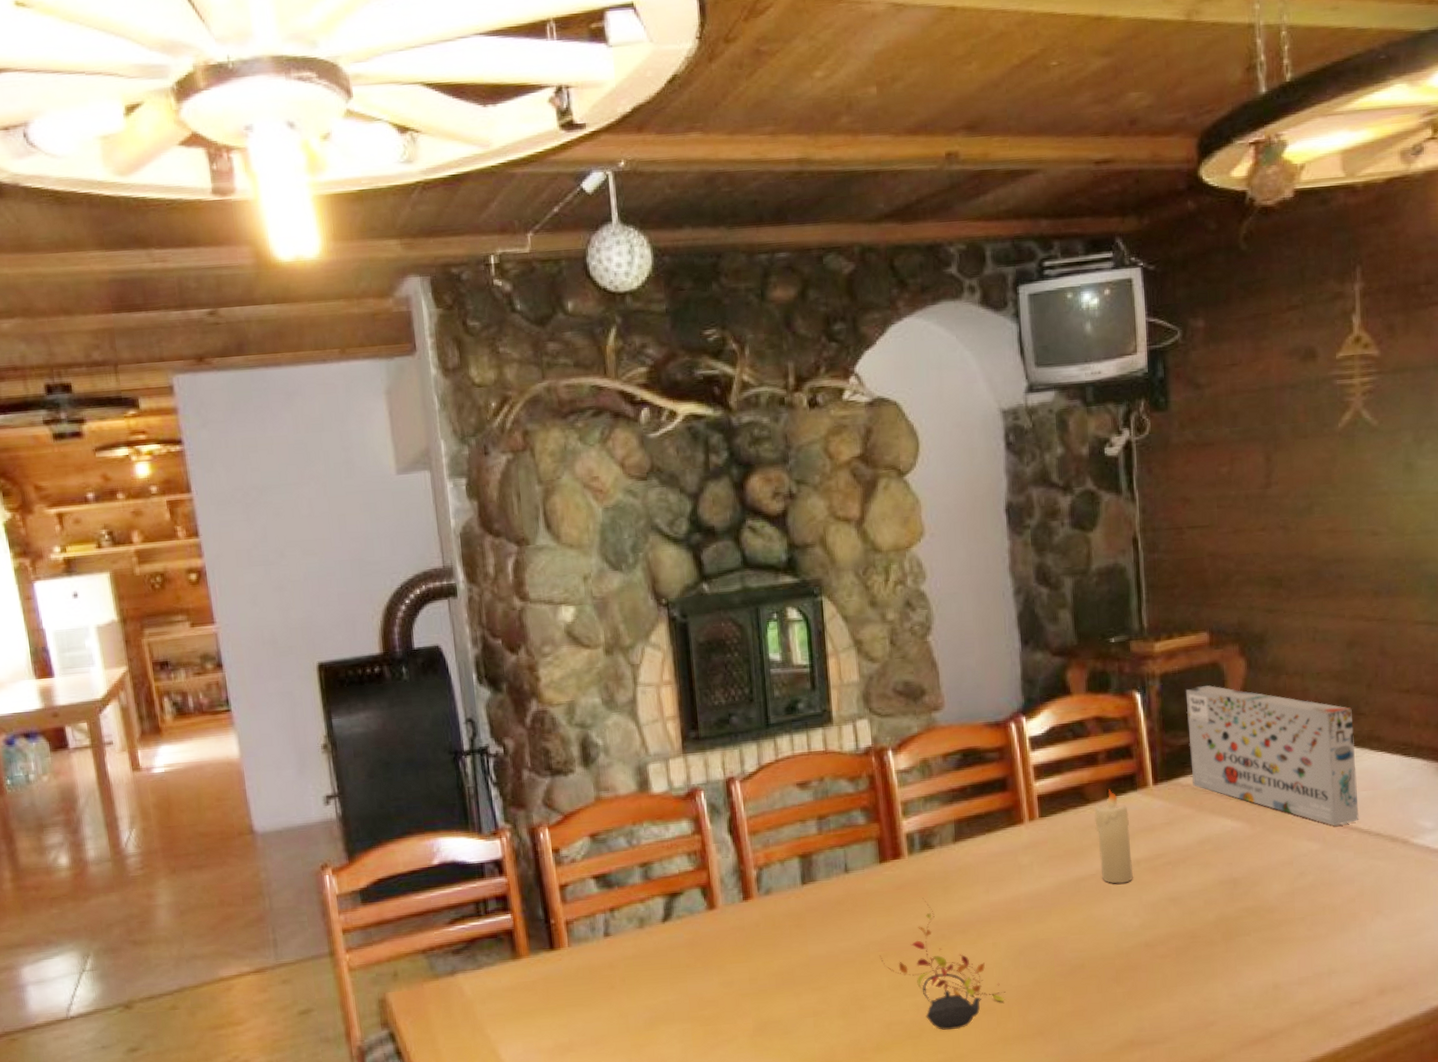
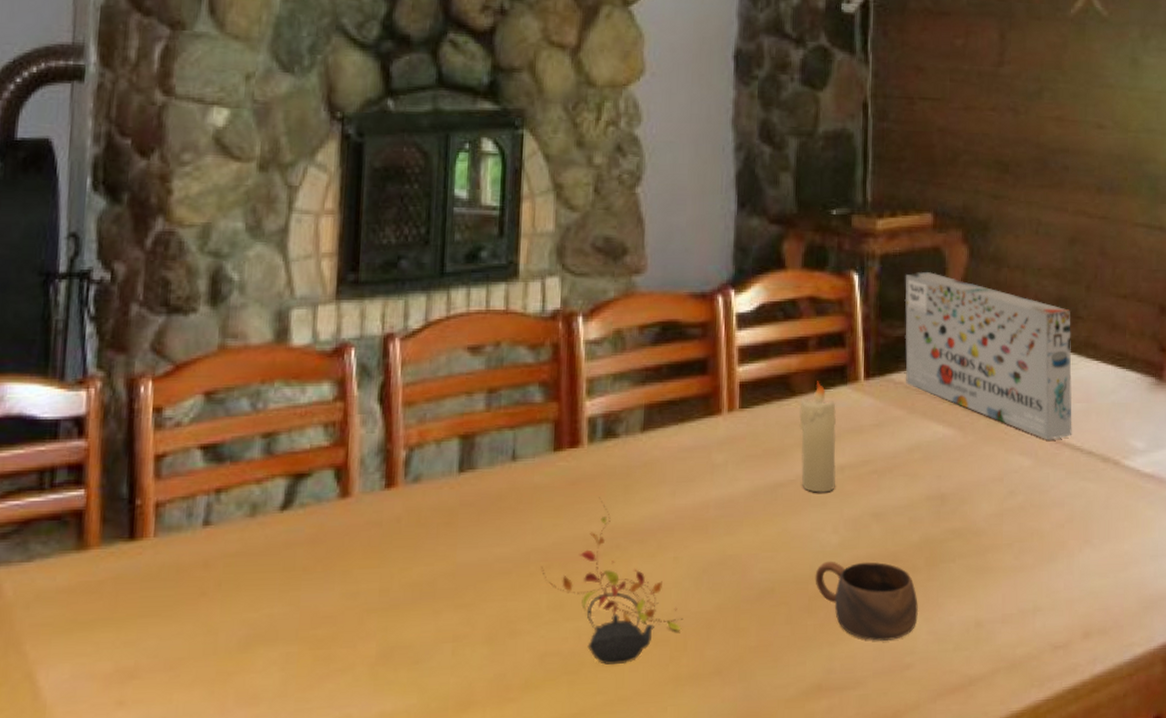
cup: none [1120,939,1219,1004] -> present [815,561,919,641]

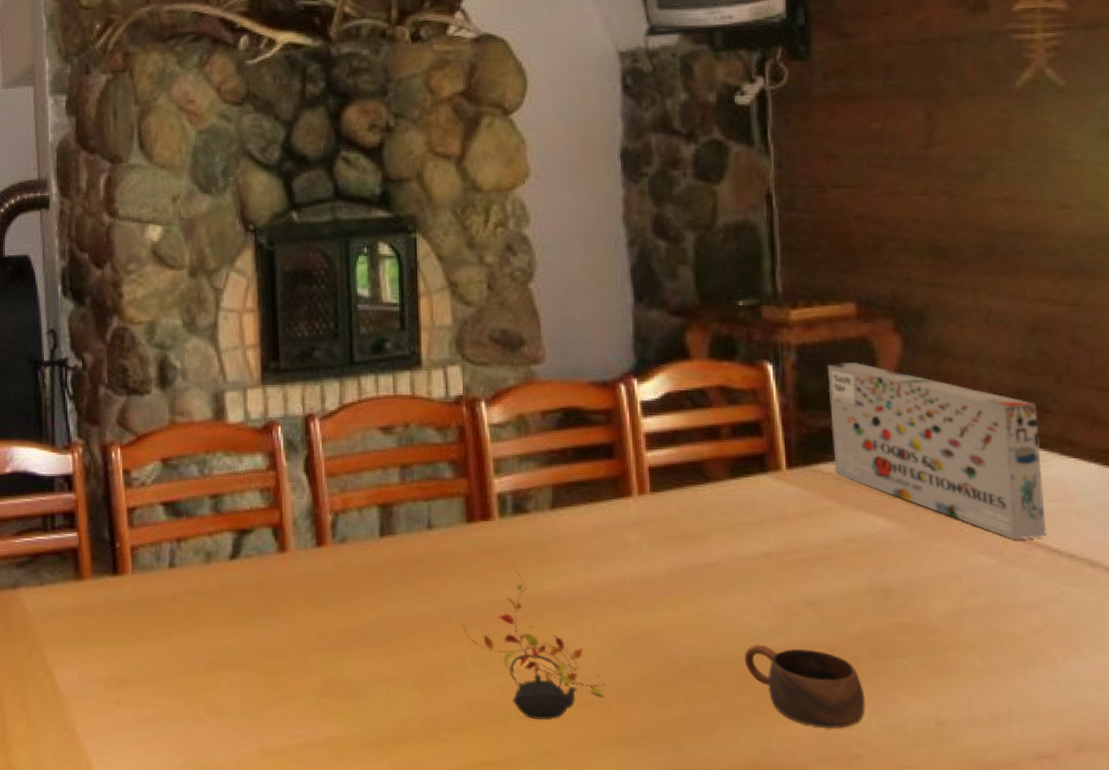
candle: present [799,381,837,493] -> none [715,468,762,578]

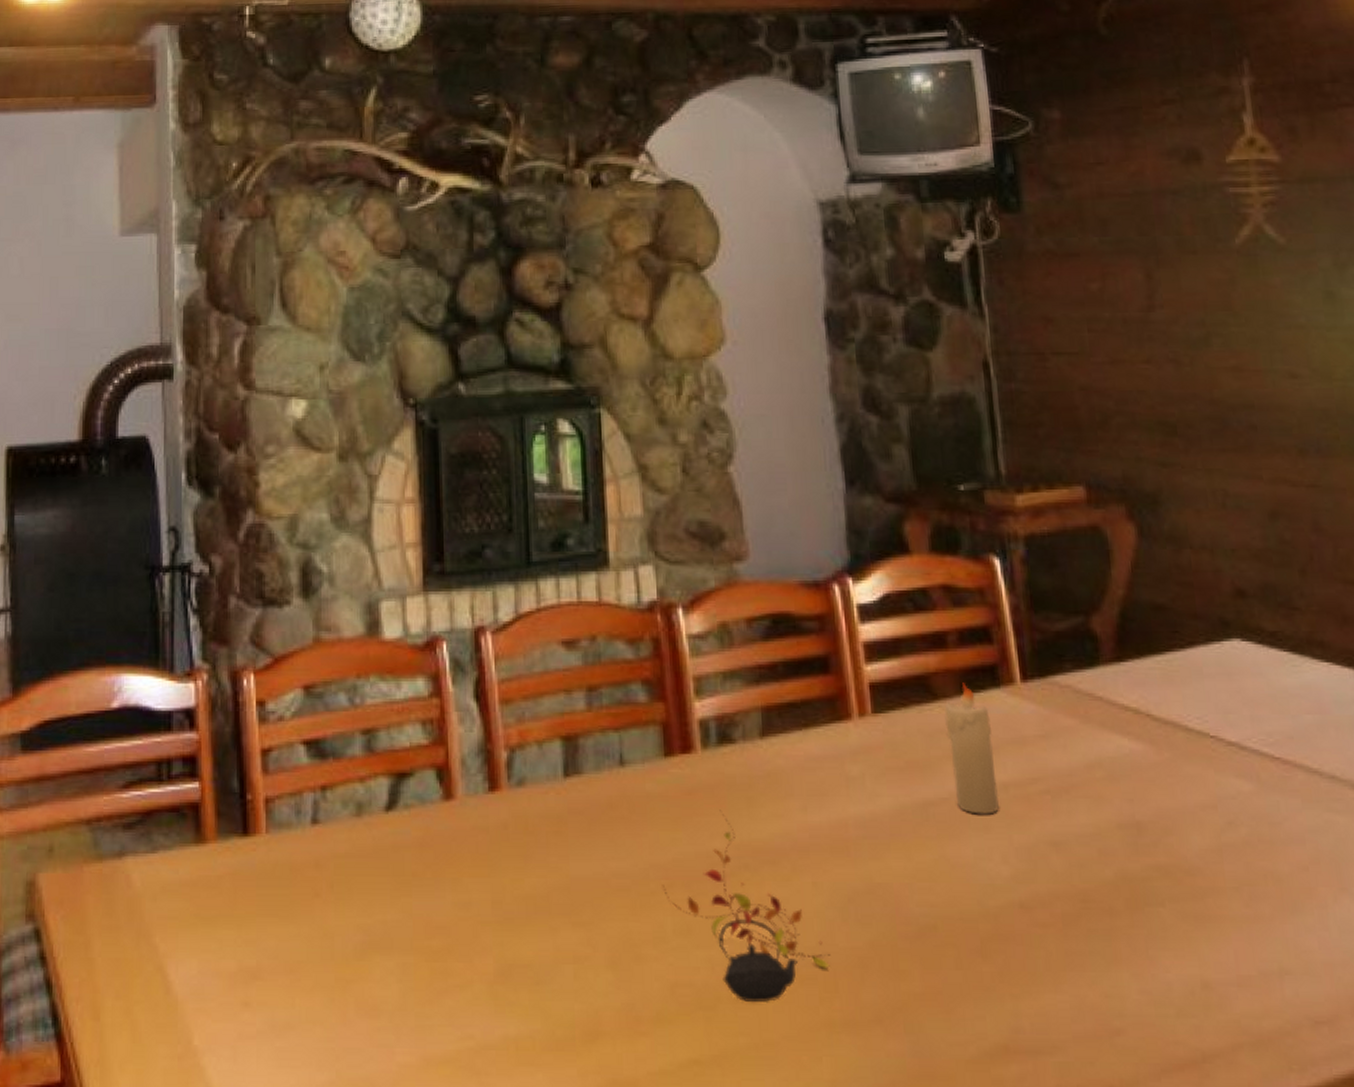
candle: none [715,468,762,578] -> present [944,682,999,815]
cup: present [744,644,866,729] -> none [985,896,1124,998]
board game: present [827,361,1047,540] -> none [1058,554,1305,760]

